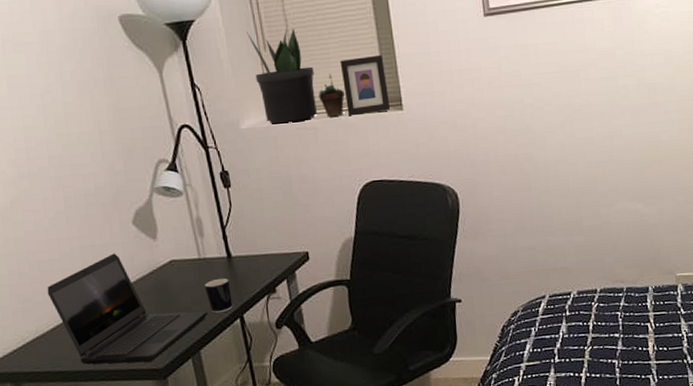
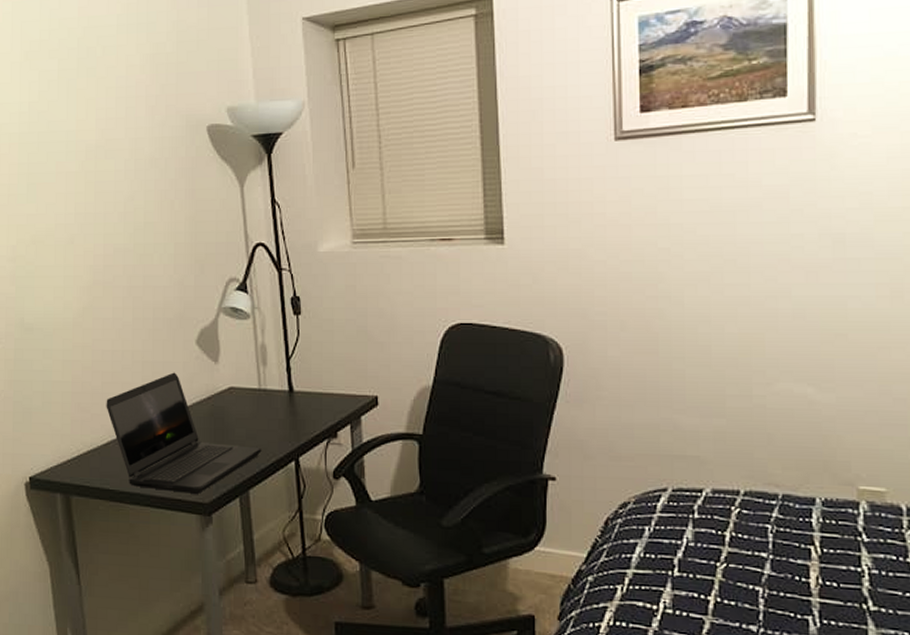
mug: present [204,277,233,314] -> none [261,413,289,452]
planter: present [247,27,317,124] -> none [336,144,405,250]
succulent plant: present [318,74,345,117] -> none [408,198,437,246]
picture frame: present [340,54,391,116] -> none [435,179,490,247]

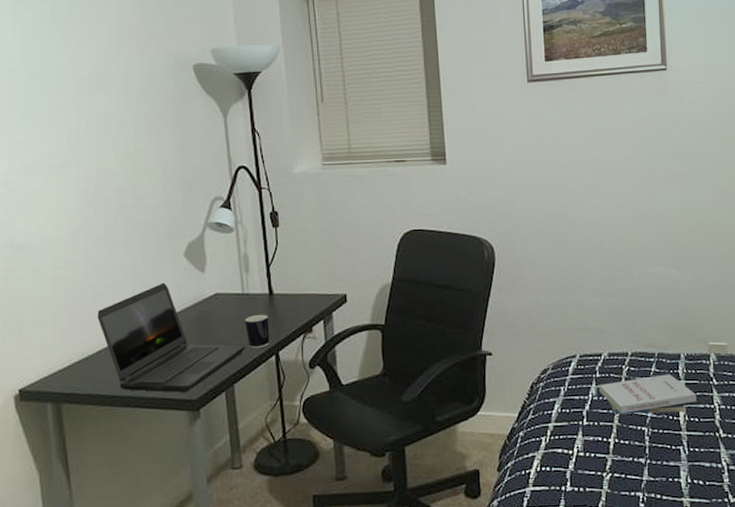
mug: none [261,413,289,452] -> present [244,314,270,349]
books: none [696,522,836,573] -> present [598,374,696,415]

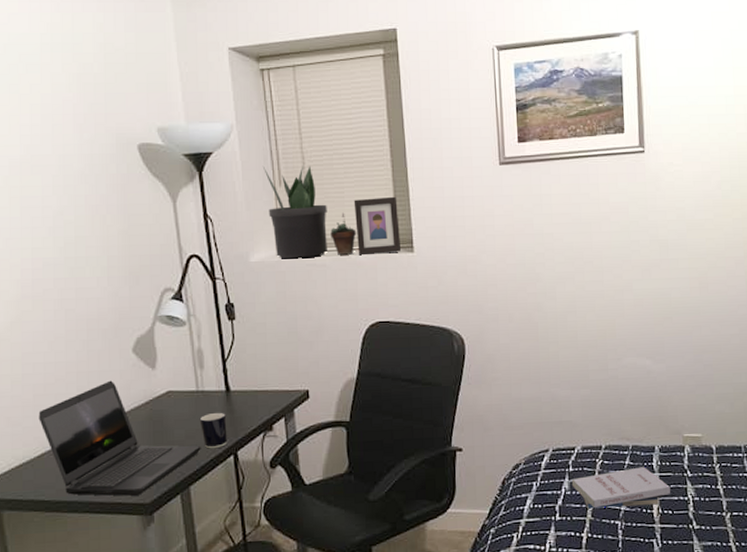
planter: none [307,83,366,171] -> present [263,165,327,259]
succulent plant: none [368,127,392,167] -> present [330,212,356,255]
picture frame: none [390,112,435,167] -> present [353,196,402,256]

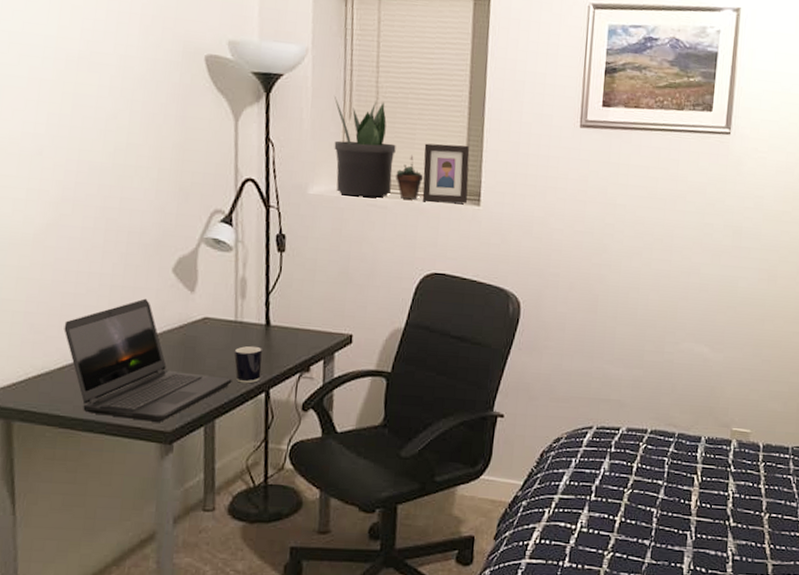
books: present [571,467,670,509] -> none [611,456,711,497]

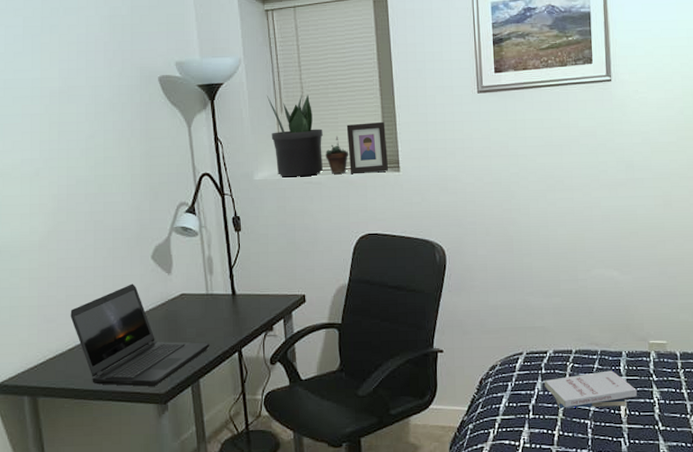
mug: present [233,345,263,384] -> none [208,313,233,346]
books: none [611,456,711,497] -> present [544,370,637,409]

